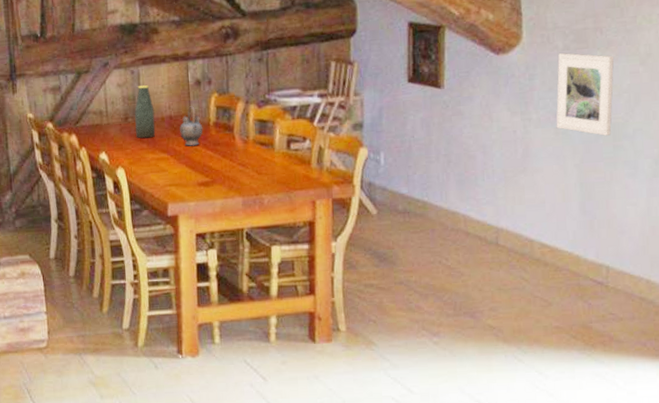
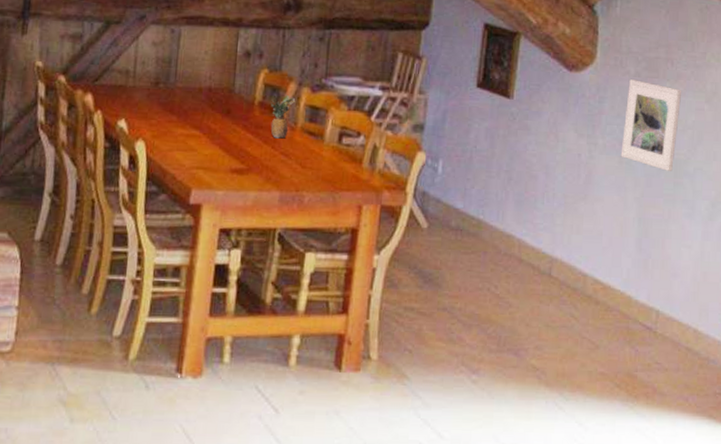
bottle: present [135,85,156,139] -> none [166,48,192,110]
teapot: present [180,106,203,146] -> none [218,79,246,126]
fruit: none [224,112,245,152] -> present [270,94,296,139]

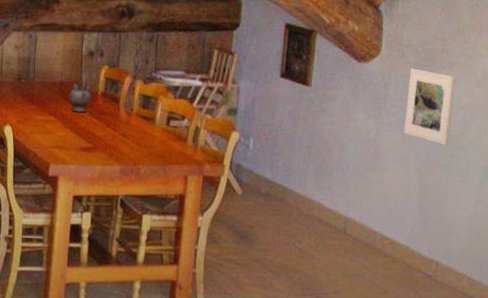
teapot: none [218,79,246,126] -> present [69,75,91,112]
fruit: present [270,94,296,139] -> none [111,86,131,123]

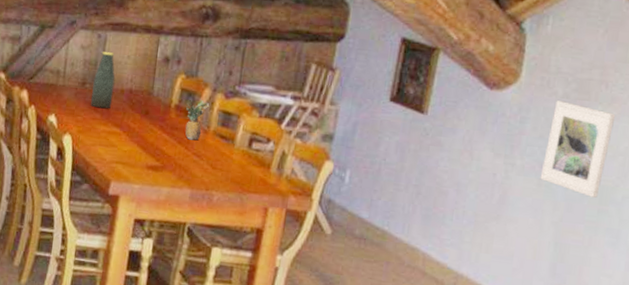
bottle: none [27,50,47,100] -> present [91,52,115,109]
teapot: present [69,75,91,112] -> none [137,83,163,126]
fruit: none [111,86,131,123] -> present [185,99,210,141]

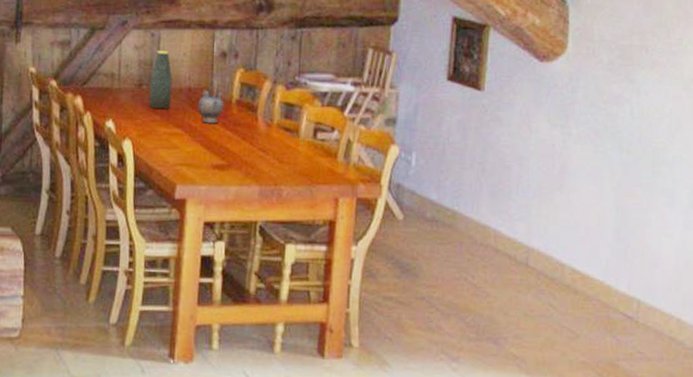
teapot: none [137,83,163,126] -> present [198,79,224,124]
fruit: present [185,99,210,141] -> none [247,92,271,135]
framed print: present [540,100,616,198] -> none [596,68,658,160]

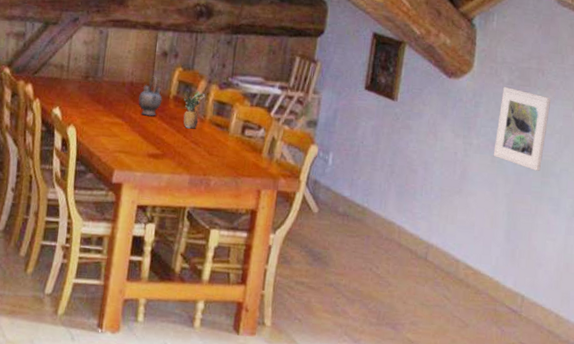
bottle: present [149,51,173,110] -> none [94,47,117,101]
fruit: none [247,92,271,135] -> present [183,90,206,129]
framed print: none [596,68,658,160] -> present [493,87,552,171]

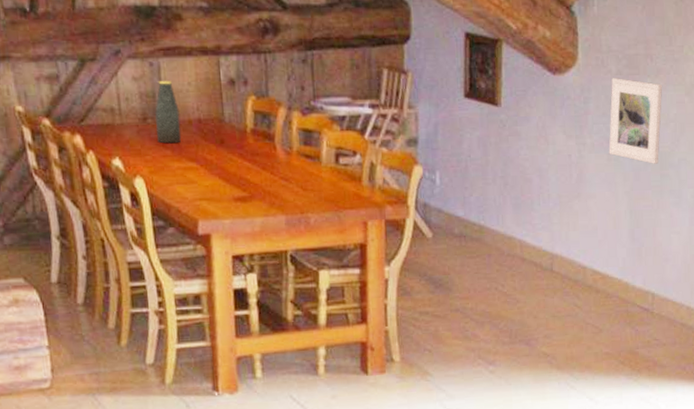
bottle: none [94,47,117,101] -> present [155,81,182,144]
teapot: present [138,76,163,116] -> none [211,109,239,155]
fruit: present [183,90,206,129] -> none [263,119,288,164]

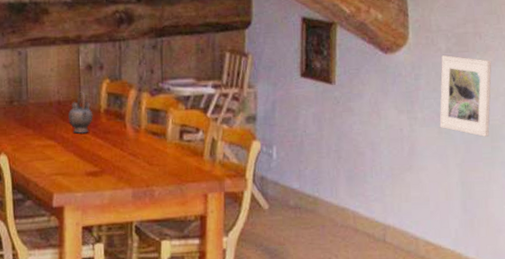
bottle: present [155,81,182,144] -> none [21,68,43,124]
teapot: none [211,109,239,155] -> present [68,91,93,134]

